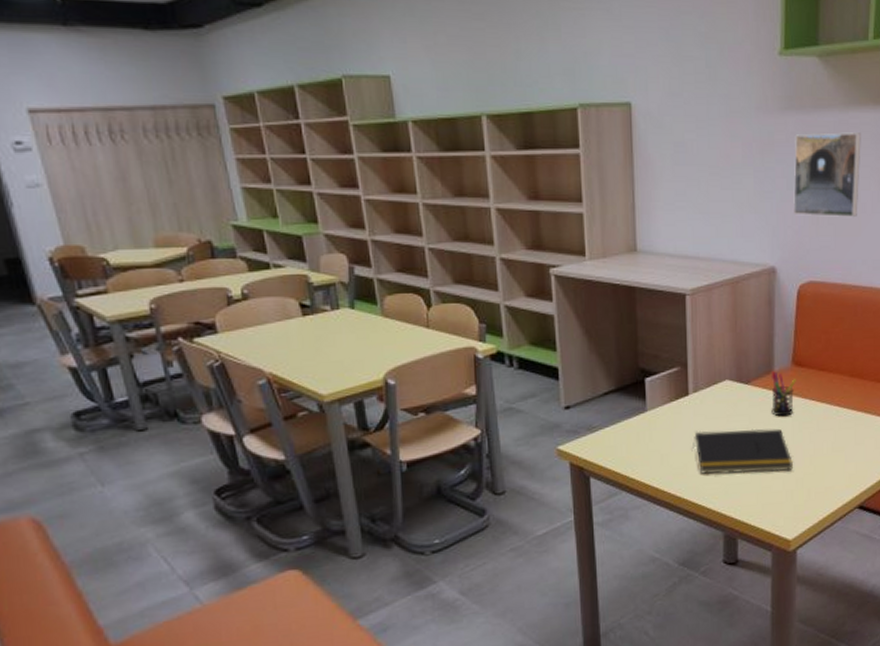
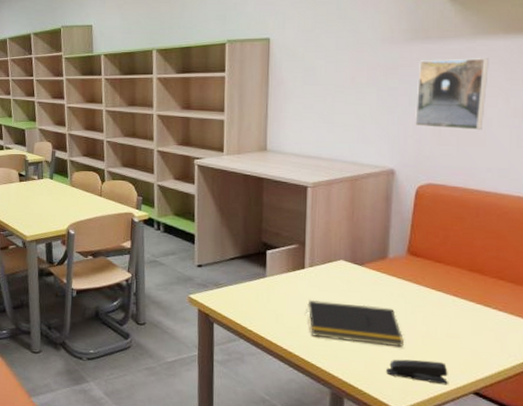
pen holder: present [771,371,796,417] -> none [384,258,411,299]
stapler: none [778,479,835,505] -> present [386,359,448,385]

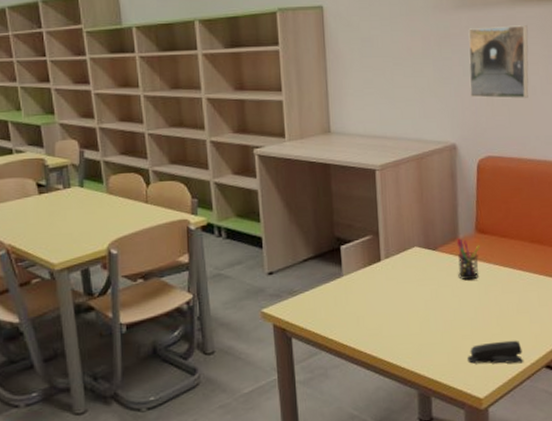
notepad: present [306,299,404,347] -> none [386,291,481,336]
pen holder: none [384,258,411,299] -> present [457,238,480,281]

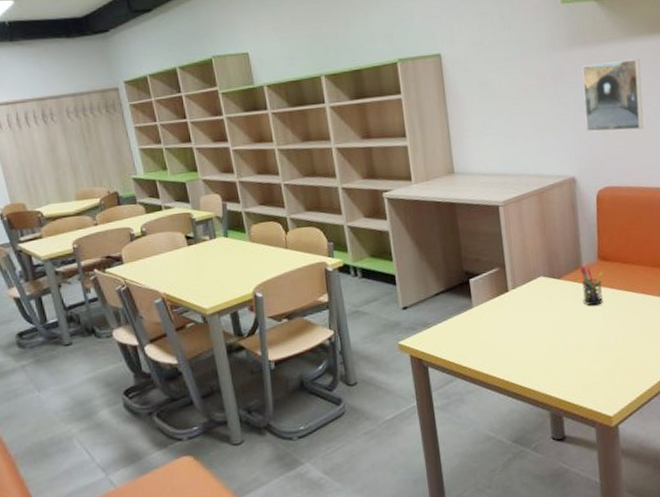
stapler: present [468,340,523,364] -> none [596,360,650,384]

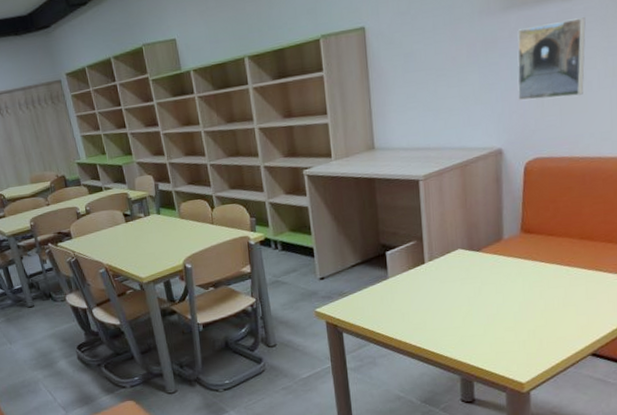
pen holder: present [580,266,604,306] -> none [501,239,525,278]

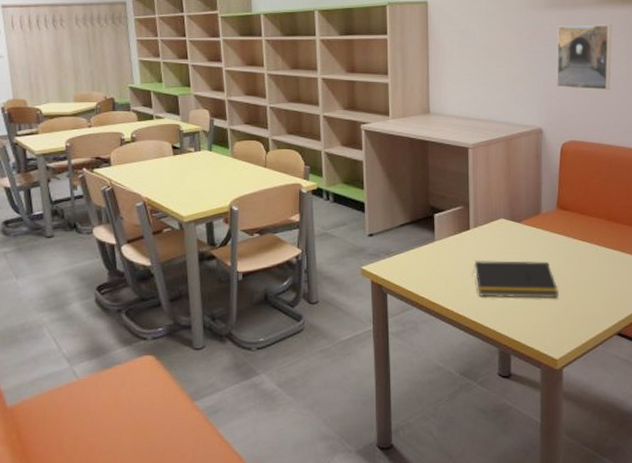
notepad: none [430,288,524,329] -> present [473,260,559,299]

